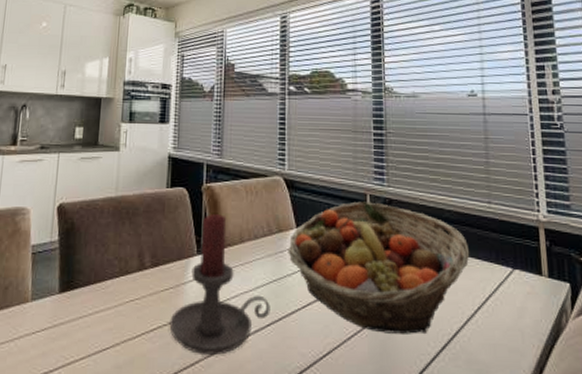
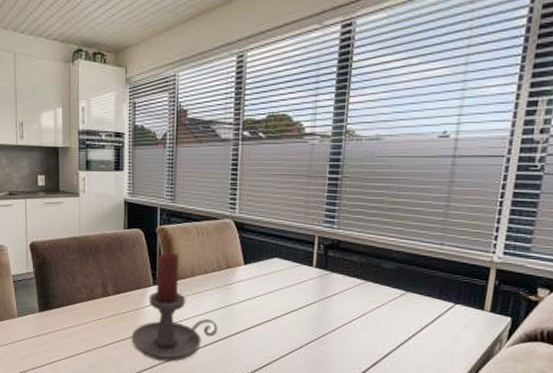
fruit basket: present [288,201,470,334] -> none [235,242,413,354]

